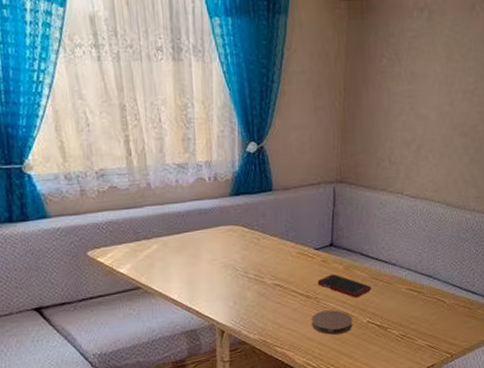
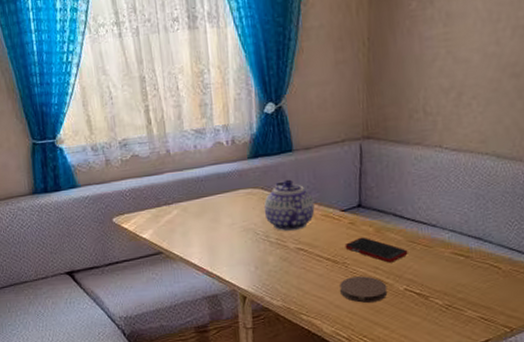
teapot: none [243,218,291,268] -> present [263,179,315,232]

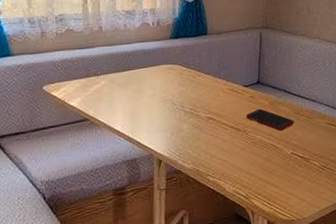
teapot: present [263,179,315,232] -> none [181,58,223,103]
coaster: present [340,276,388,304] -> none [241,142,278,166]

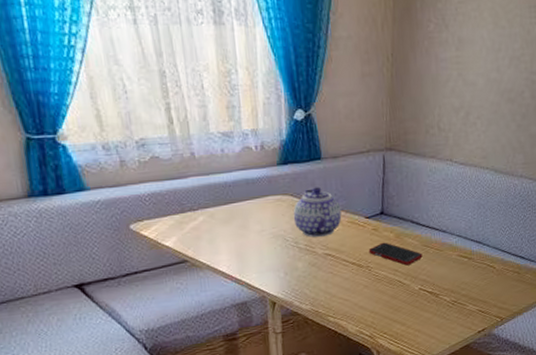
teapot: none [181,58,223,103] -> present [293,187,342,238]

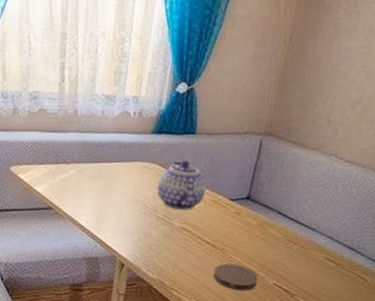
coaster: none [364,278,405,303] -> present [213,263,258,292]
cell phone: present [368,242,423,266] -> none [226,228,284,257]

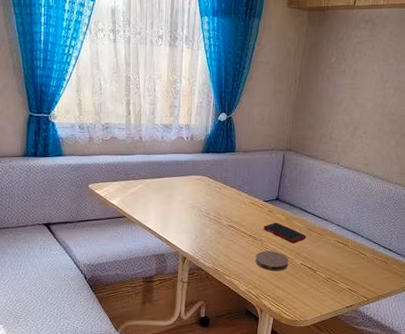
teapot: present [157,160,207,211] -> none [208,172,246,212]
cell phone: none [226,228,284,257] -> present [263,222,306,243]

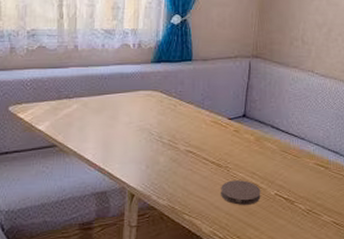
cell phone: present [263,222,306,243] -> none [229,144,280,169]

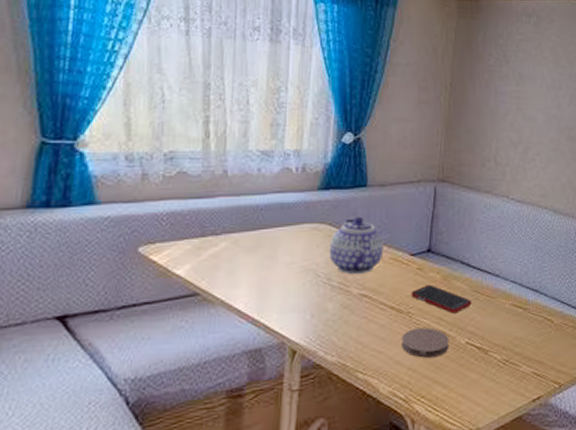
teapot: none [160,86,206,134] -> present [329,216,384,275]
cell phone: none [229,144,280,169] -> present [411,284,472,314]

